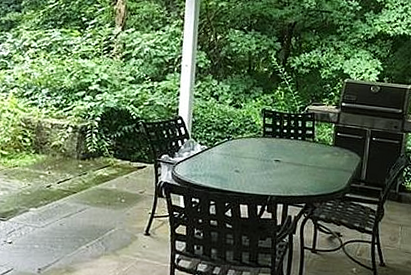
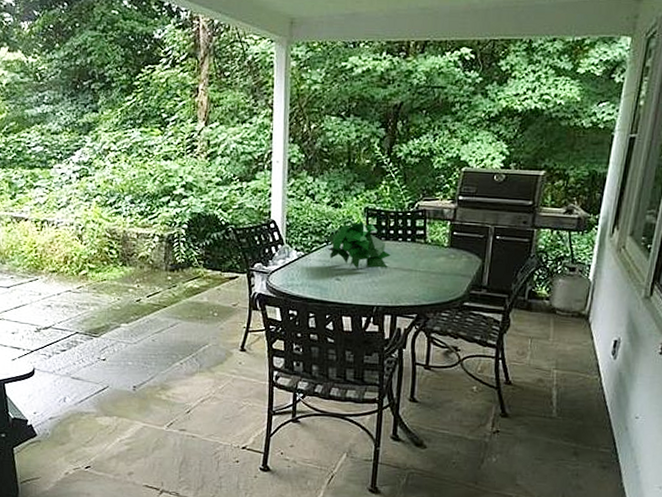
plant: none [226,118,284,163] -> present [325,219,391,269]

